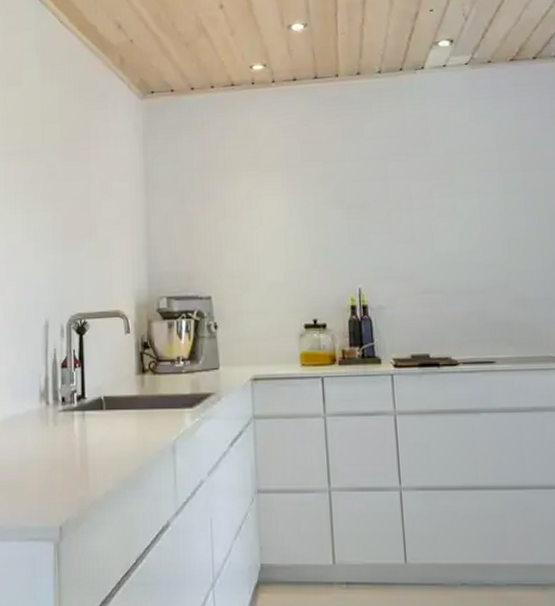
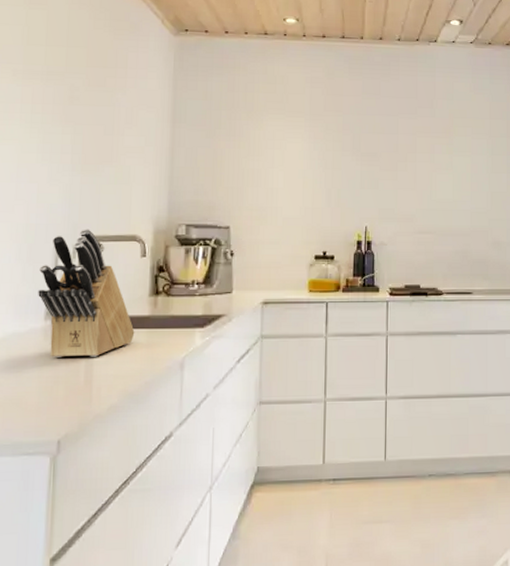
knife block: none [32,306,125,440] -> present [38,229,135,358]

